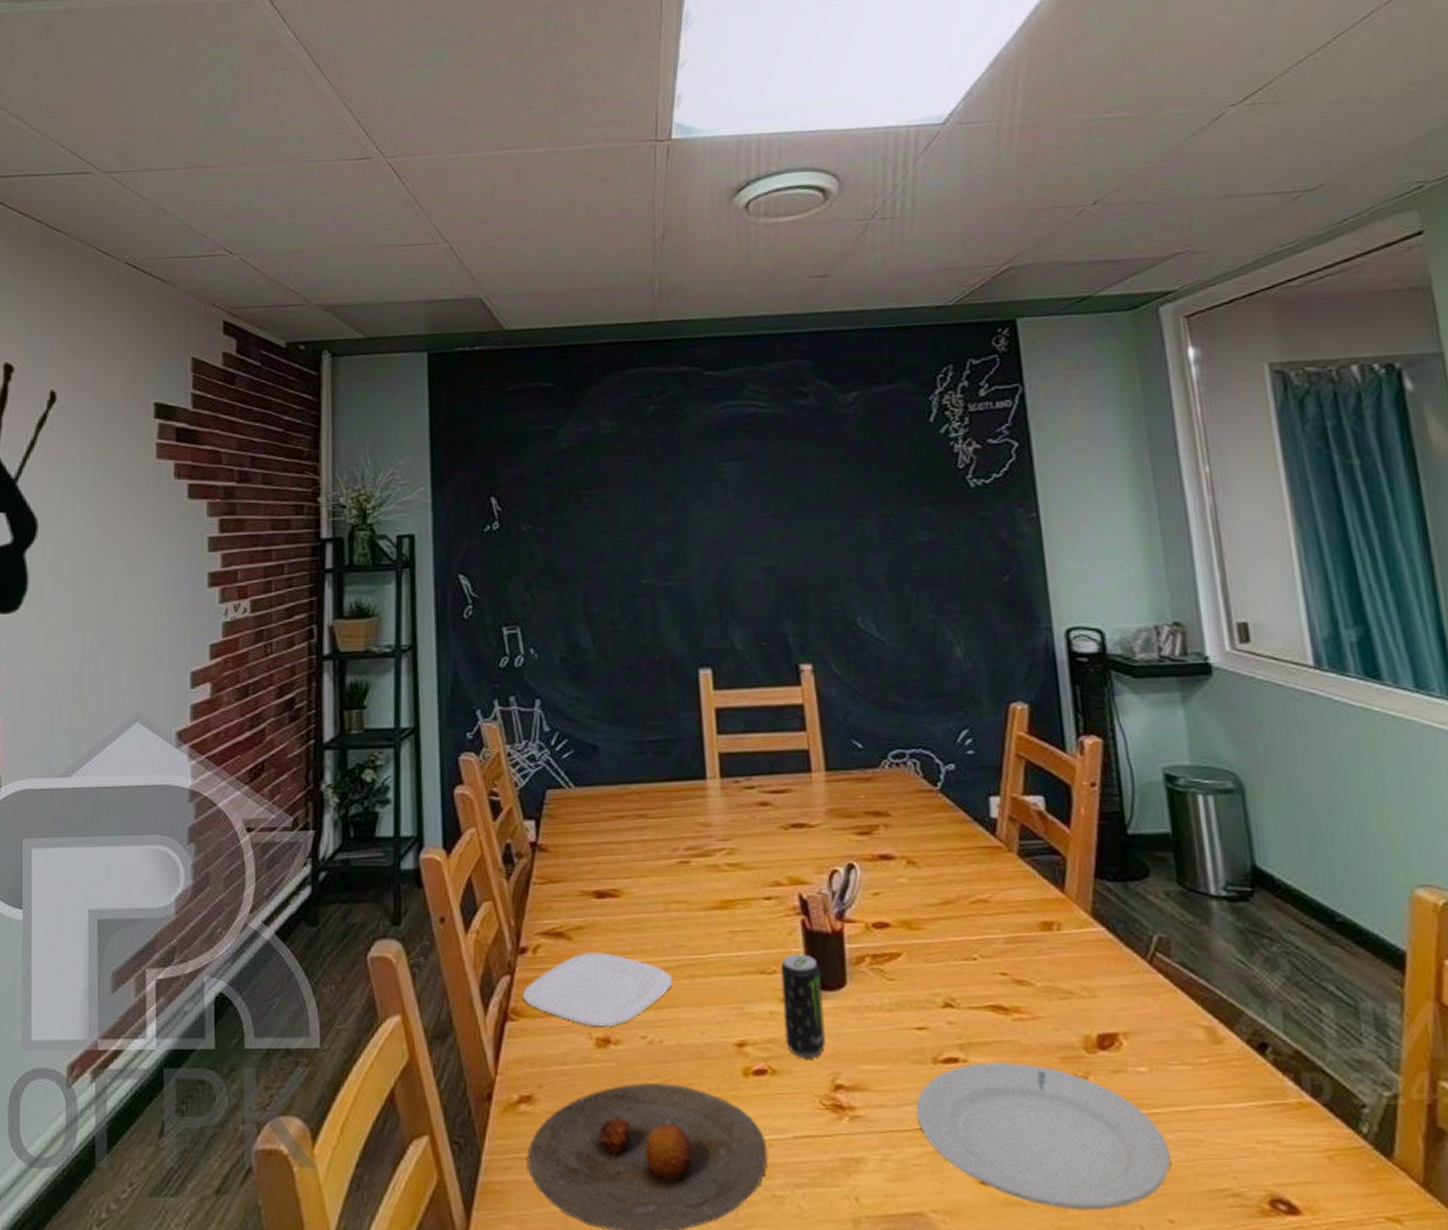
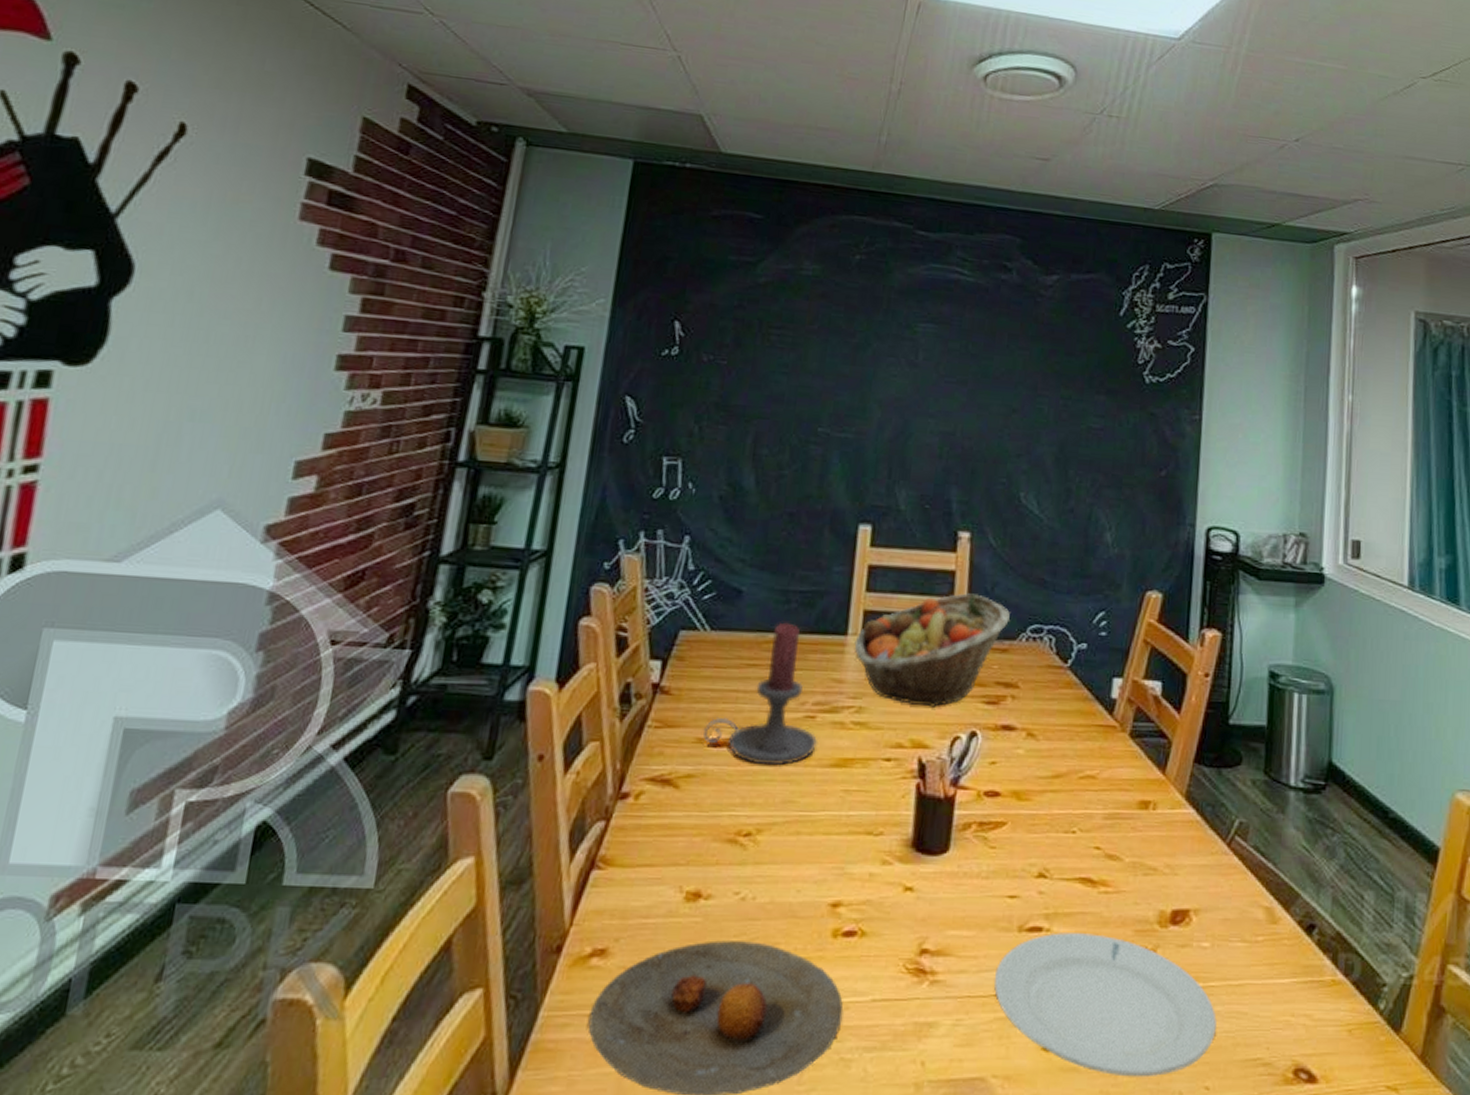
plate: present [521,952,673,1028] -> none [614,802,778,881]
candle holder: none [586,772,697,913] -> present [703,622,818,766]
fruit basket: none [714,725,868,843] -> present [854,593,1010,707]
beverage can: present [780,954,826,1059] -> none [880,817,927,922]

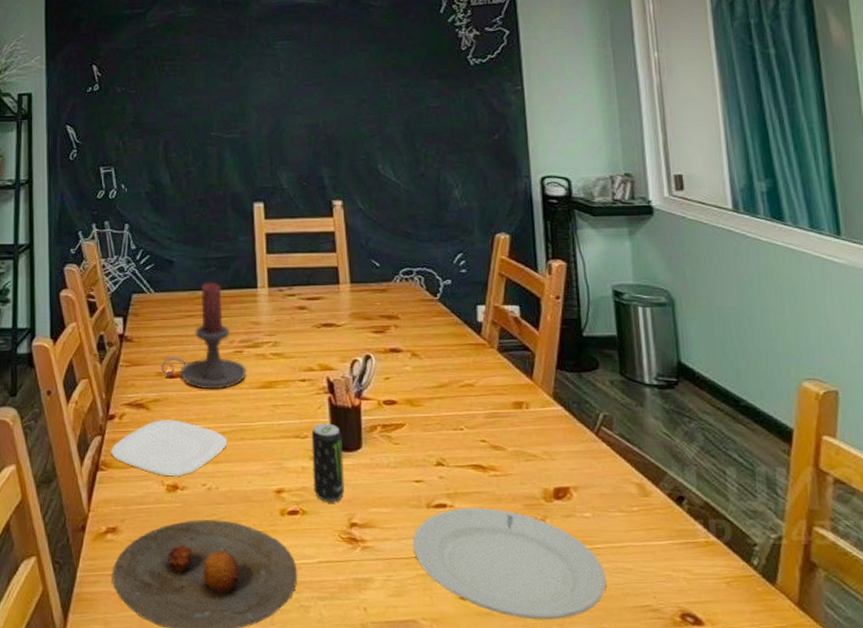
plate: none [614,802,778,881] -> present [110,420,228,477]
fruit basket: present [854,593,1010,707] -> none [264,248,384,338]
beverage can: none [880,817,927,922] -> present [311,423,345,503]

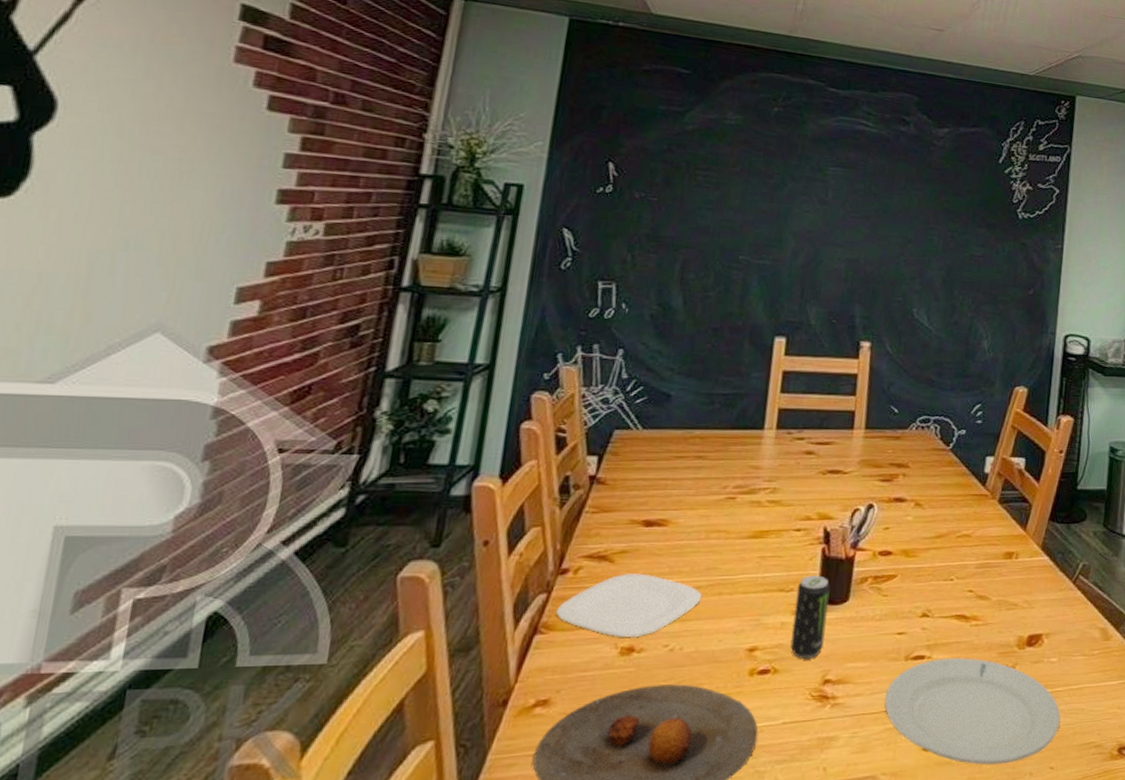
candle holder: present [161,282,248,390] -> none [636,420,738,540]

